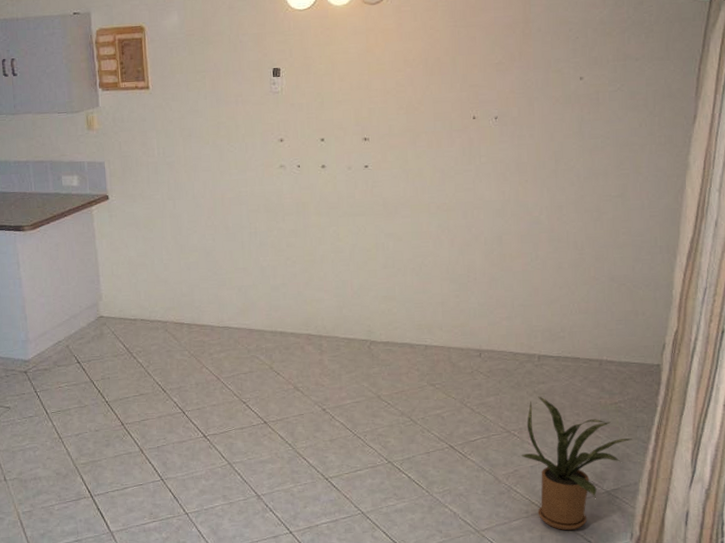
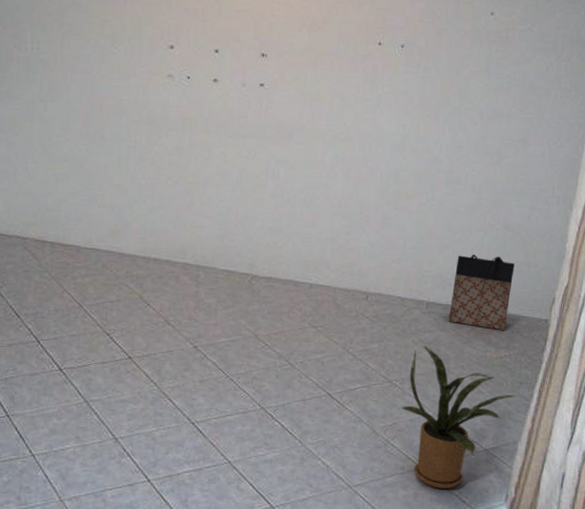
bag: none [561,307,622,377] -> present [449,254,515,330]

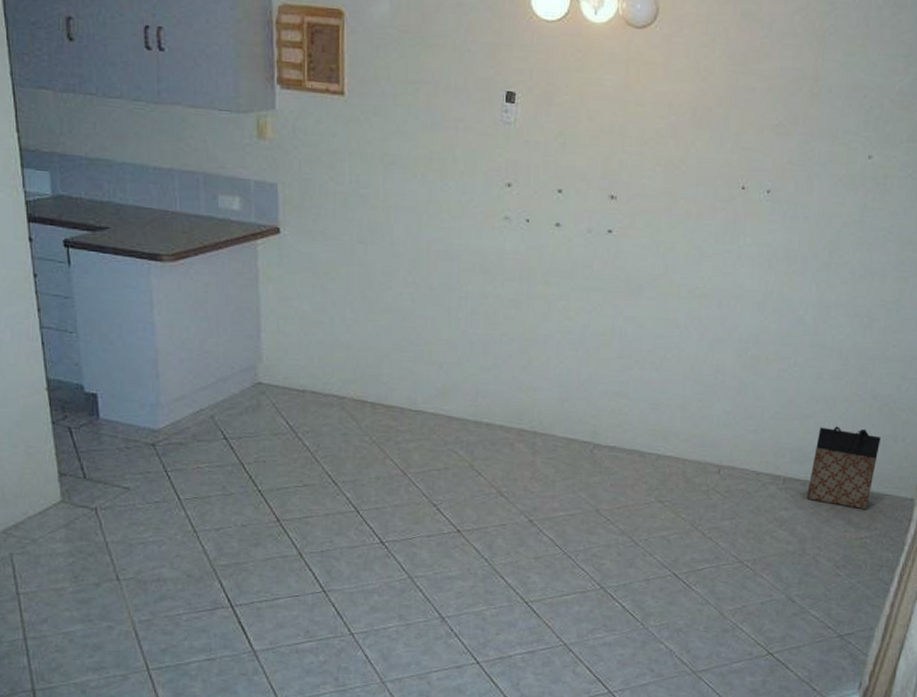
house plant: present [401,345,516,489] -> none [751,524,875,676]

